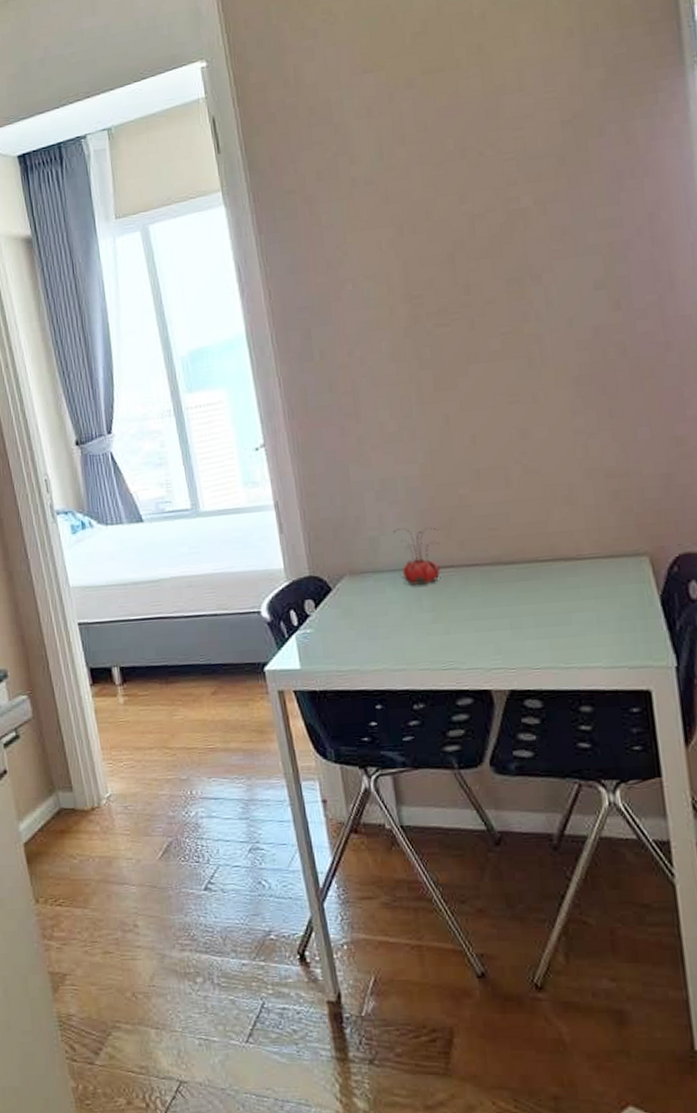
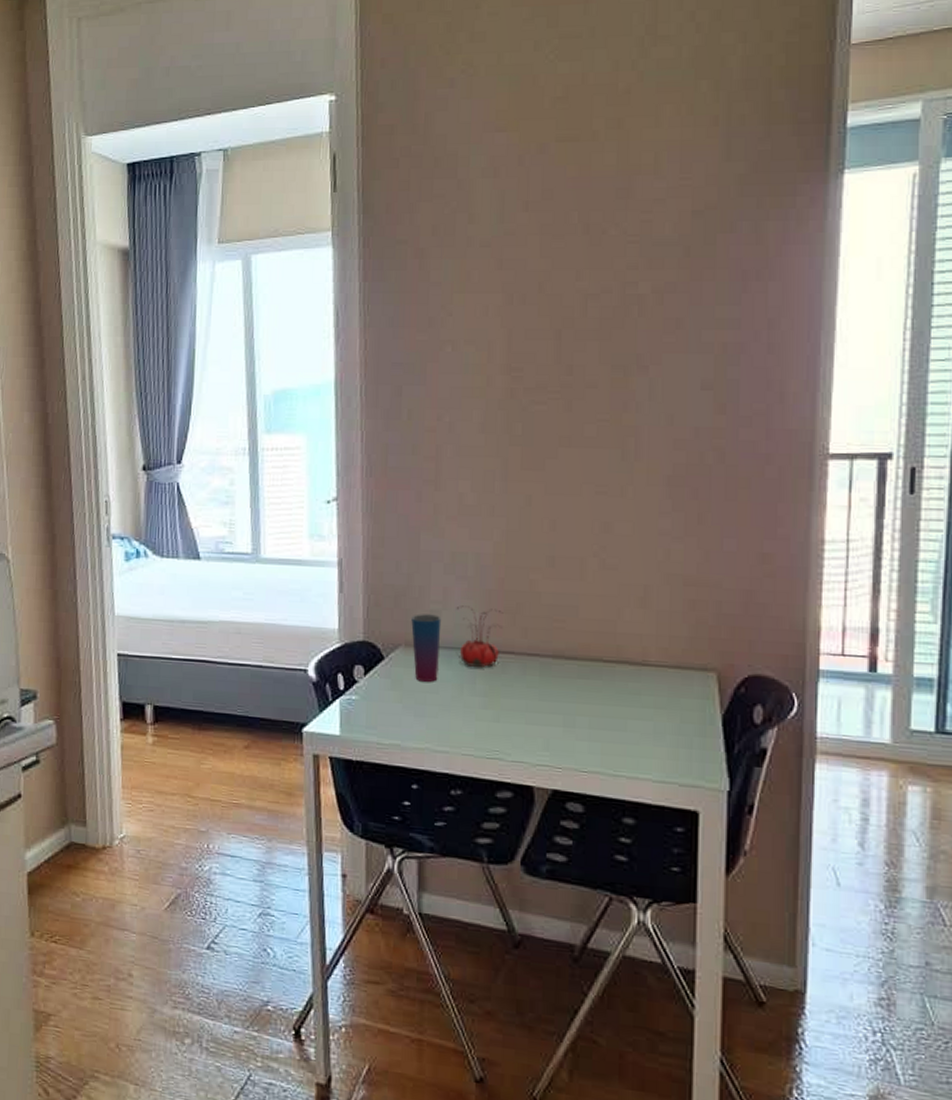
cup: none [352,541,386,606] -> present [411,614,442,682]

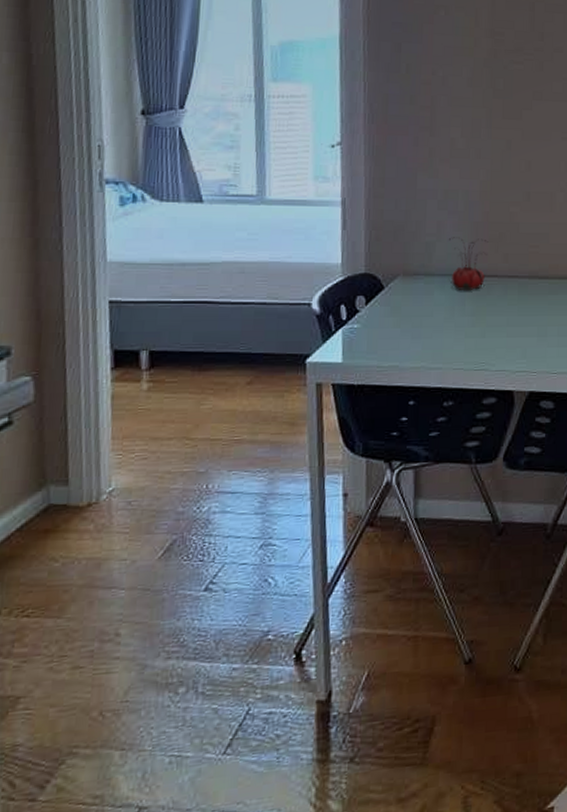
cup: present [411,614,442,682] -> none [409,246,436,306]

